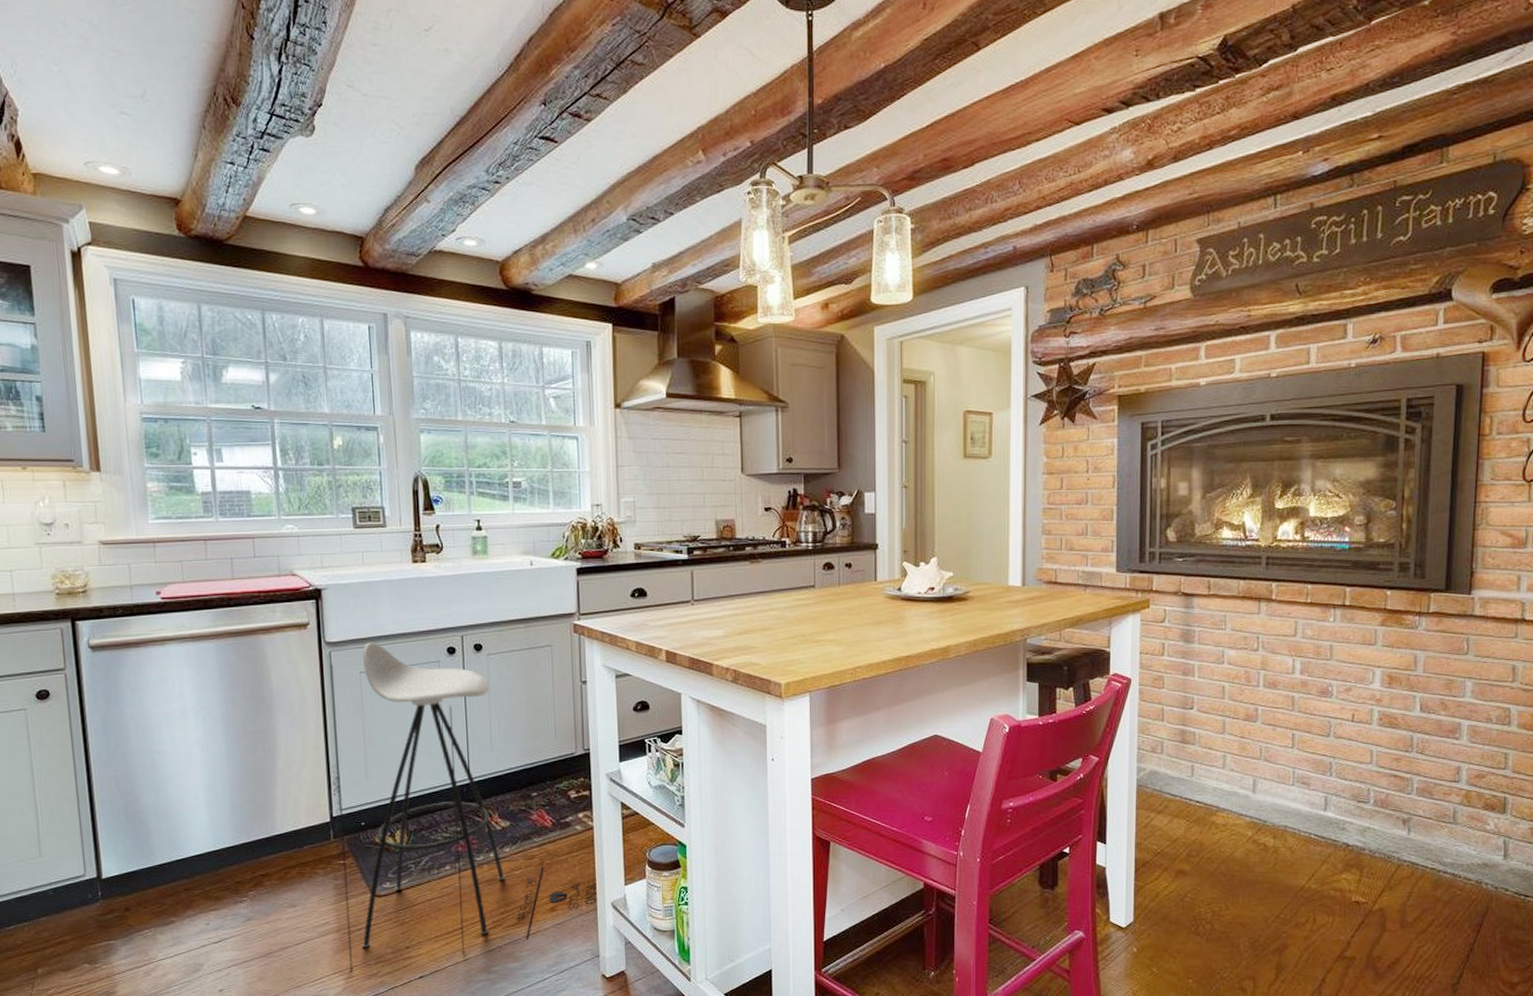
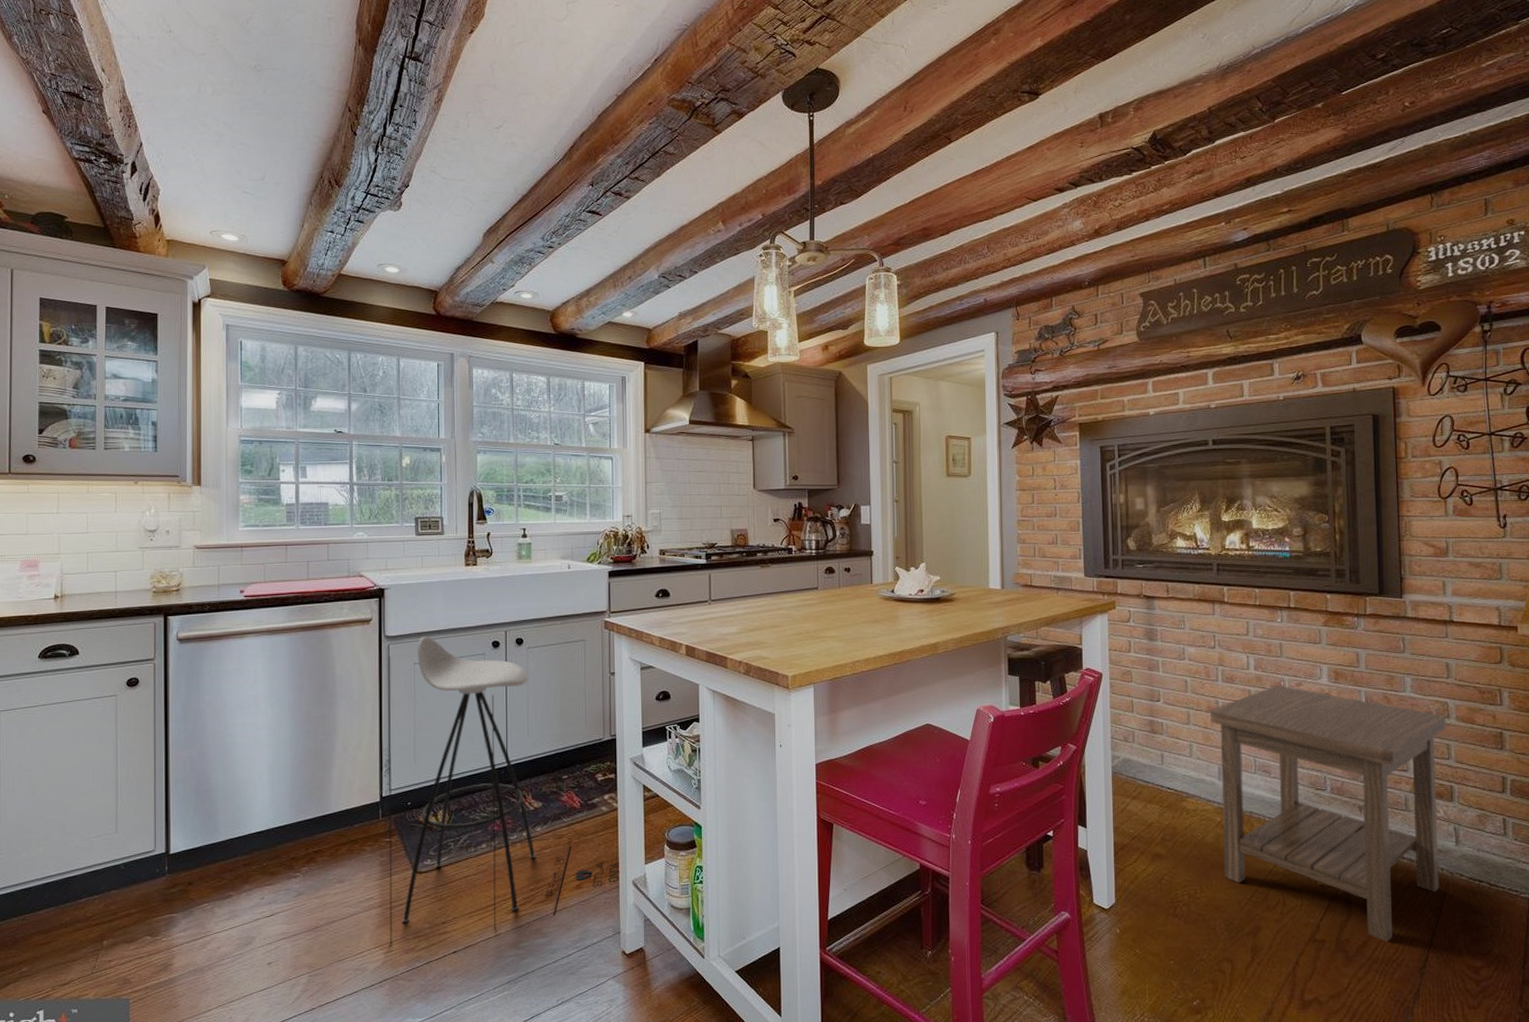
side table: none [1248,691,1507,959] -> present [1210,686,1447,943]

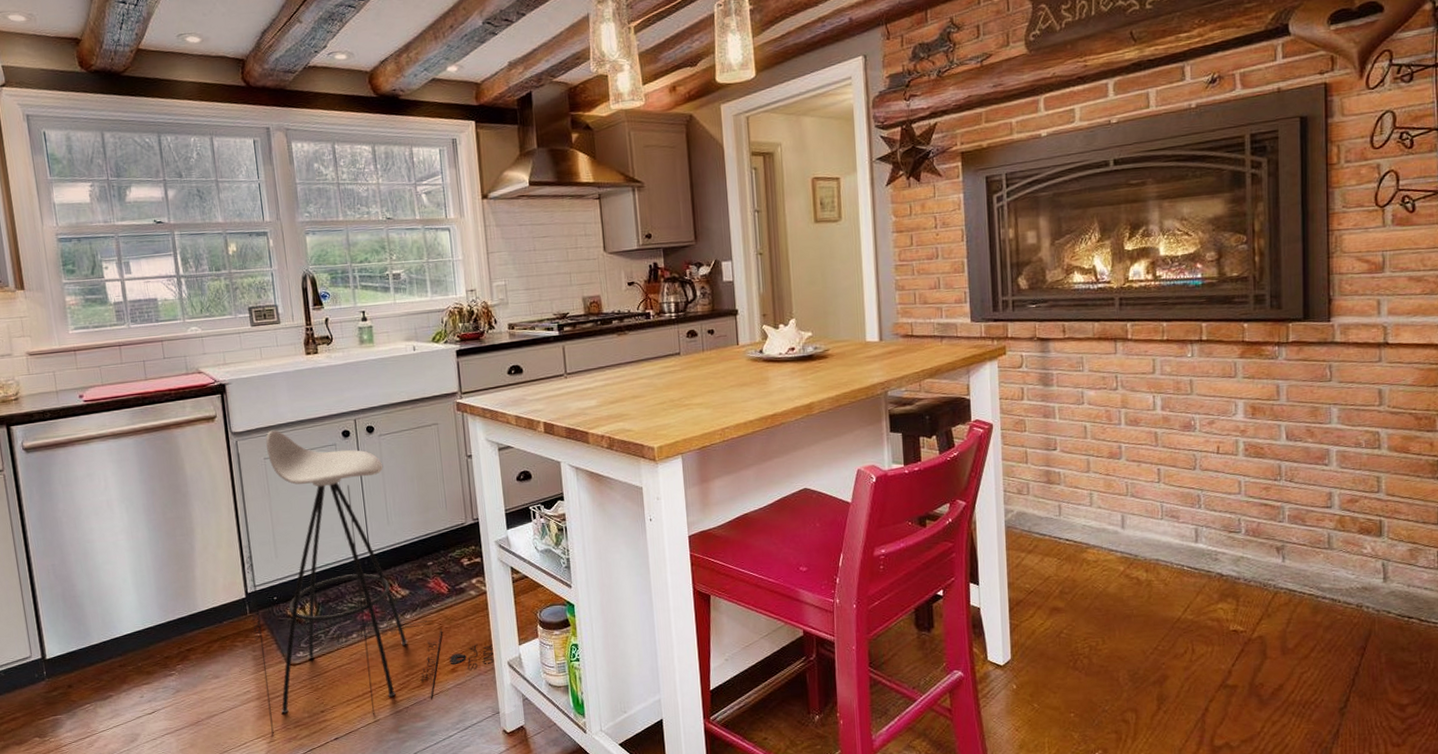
side table: present [1210,686,1447,943] -> none [1112,425,1377,685]

